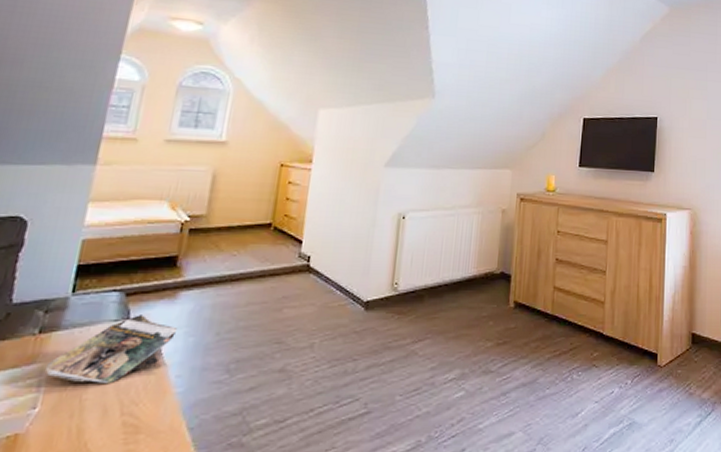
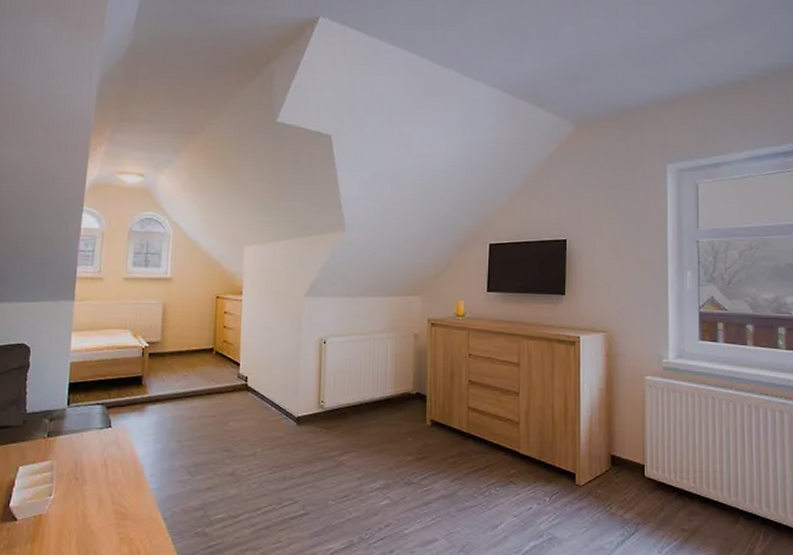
magazine: present [45,315,178,383] -> none [54,424,148,478]

